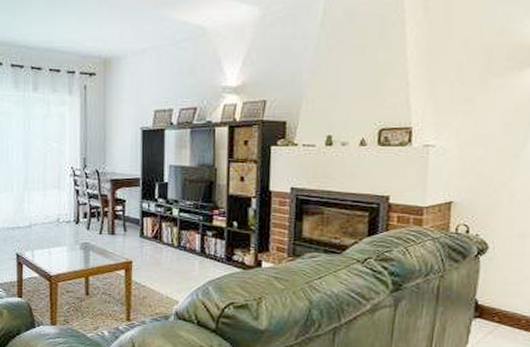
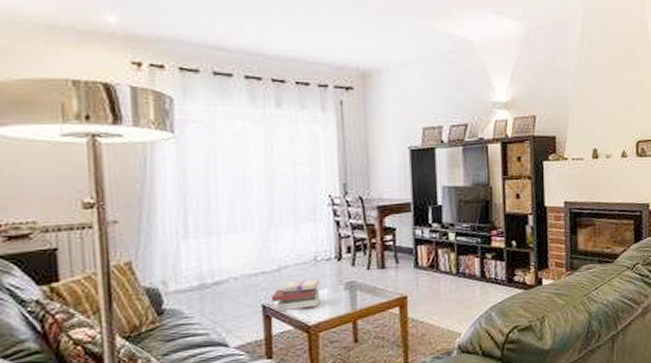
books: none [24,237,62,262] -> present [272,278,322,311]

